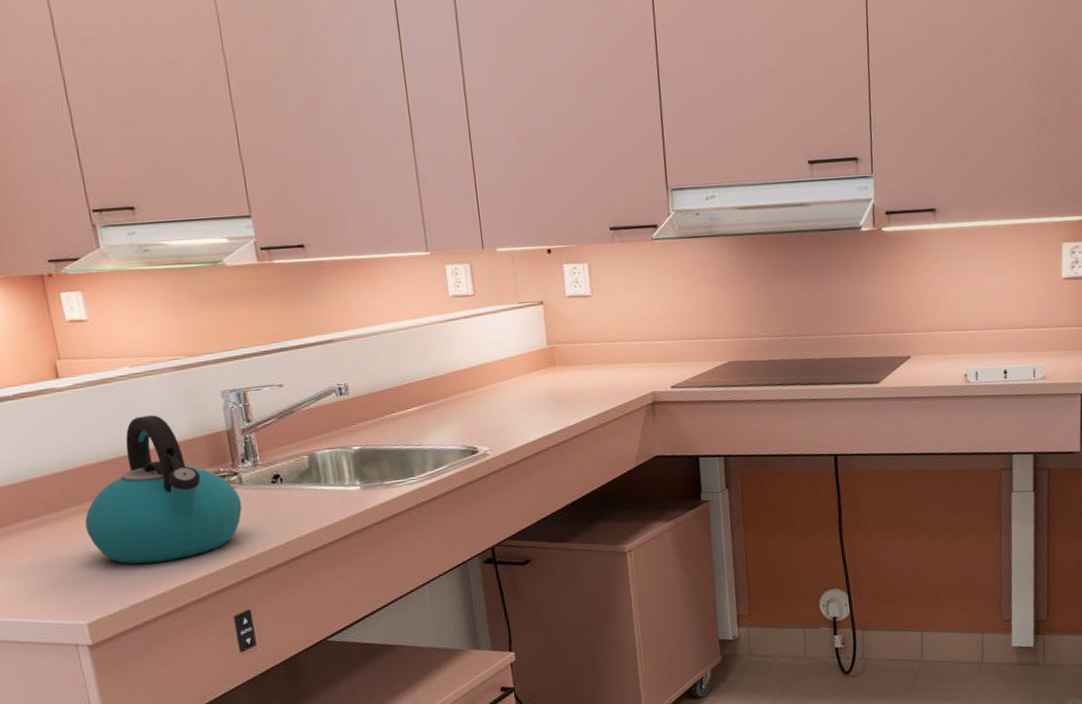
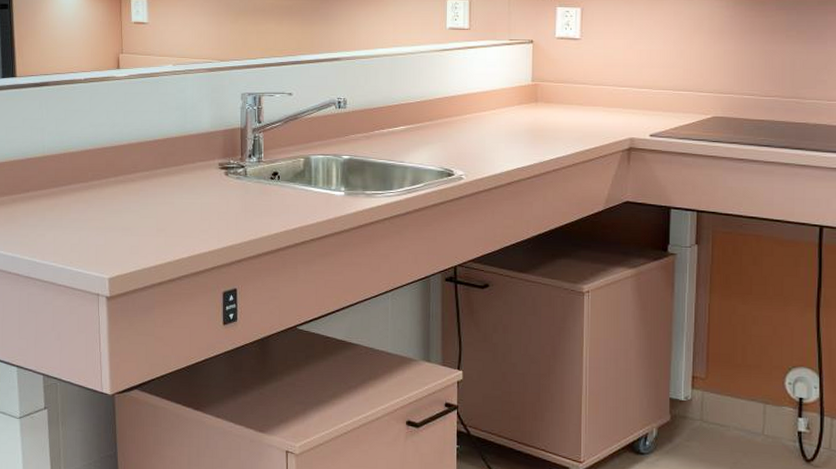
kettle: present [85,415,243,564] -> none [120,108,244,235]

